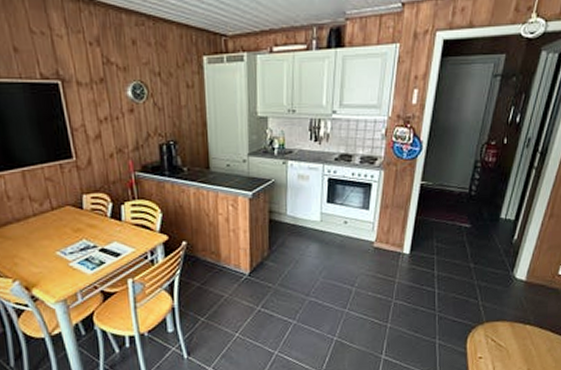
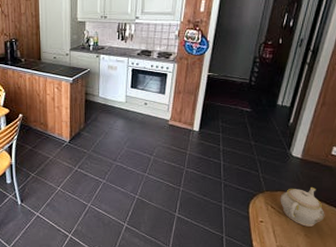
teapot: none [501,313,550,360] -> present [280,186,325,227]

